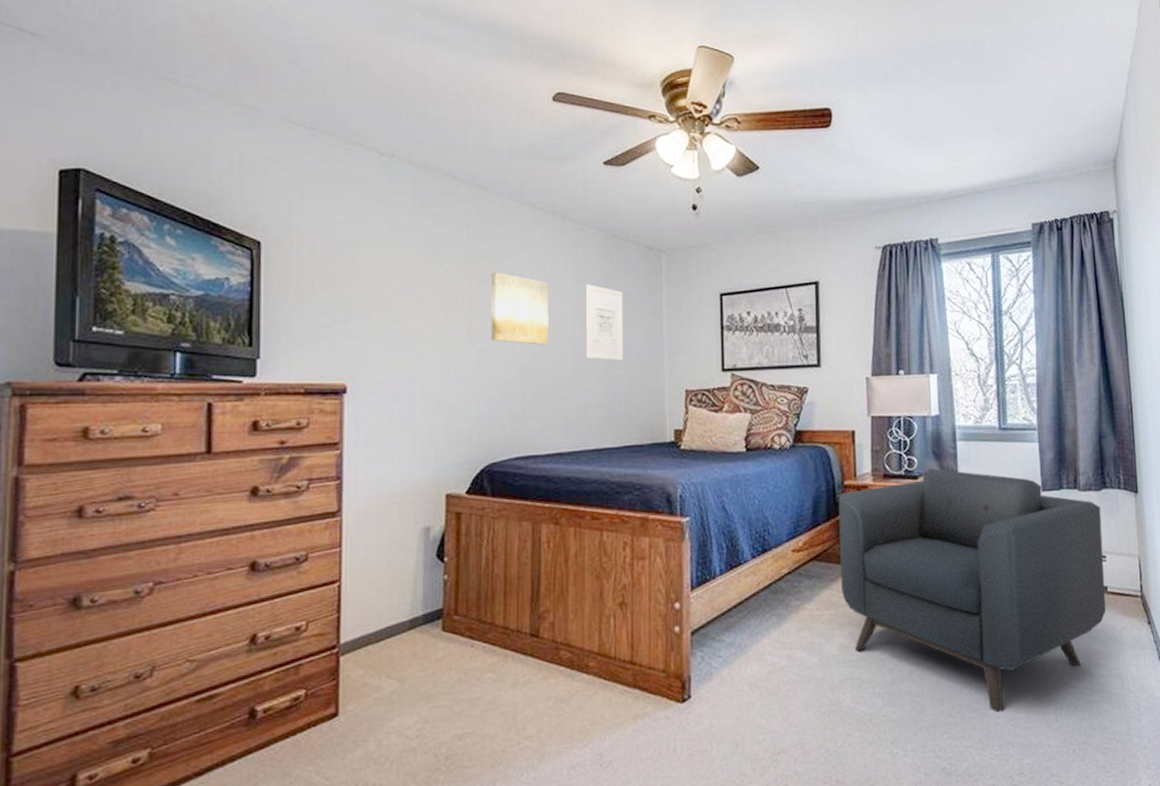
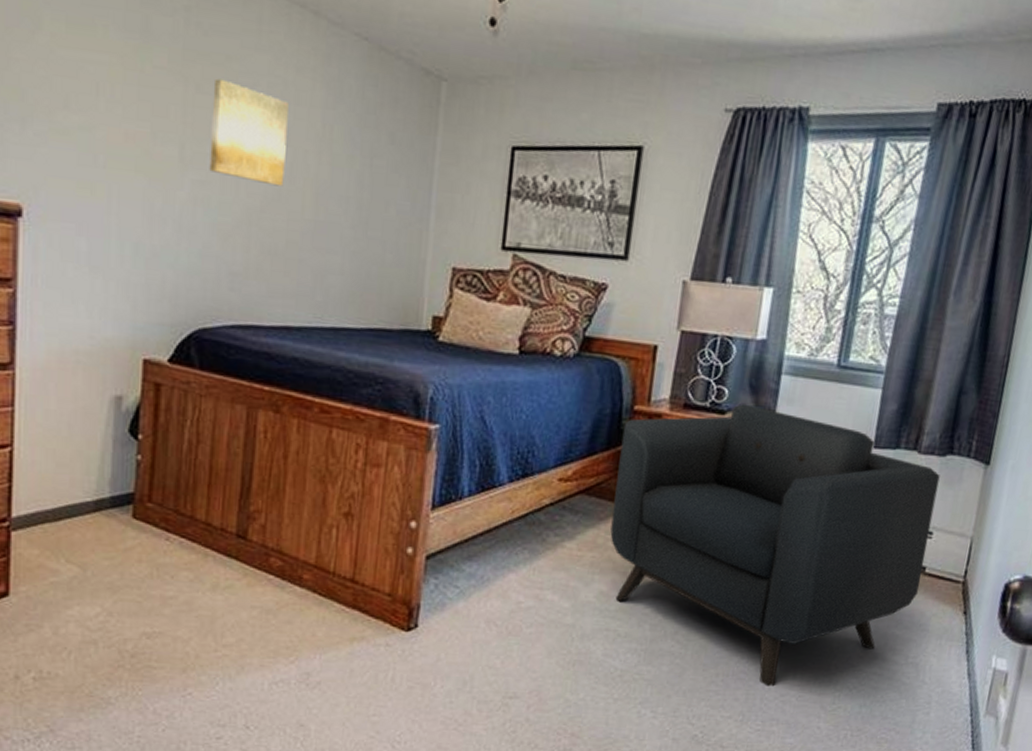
wall art: present [585,284,624,361] -> none [330,111,386,219]

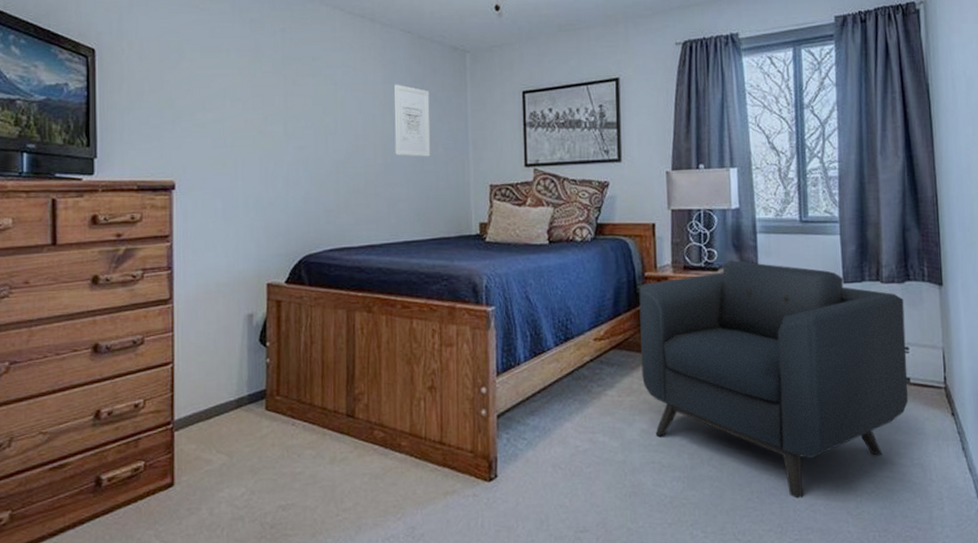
wall art: present [209,78,289,187] -> none [305,74,360,143]
wall art: none [330,111,386,219] -> present [394,84,431,157]

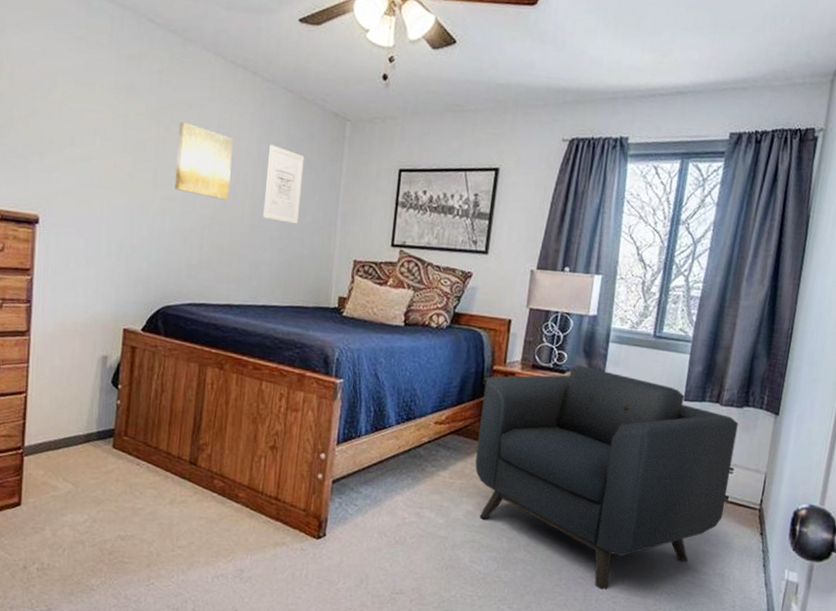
wall art: none [305,74,360,143] -> present [174,121,233,200]

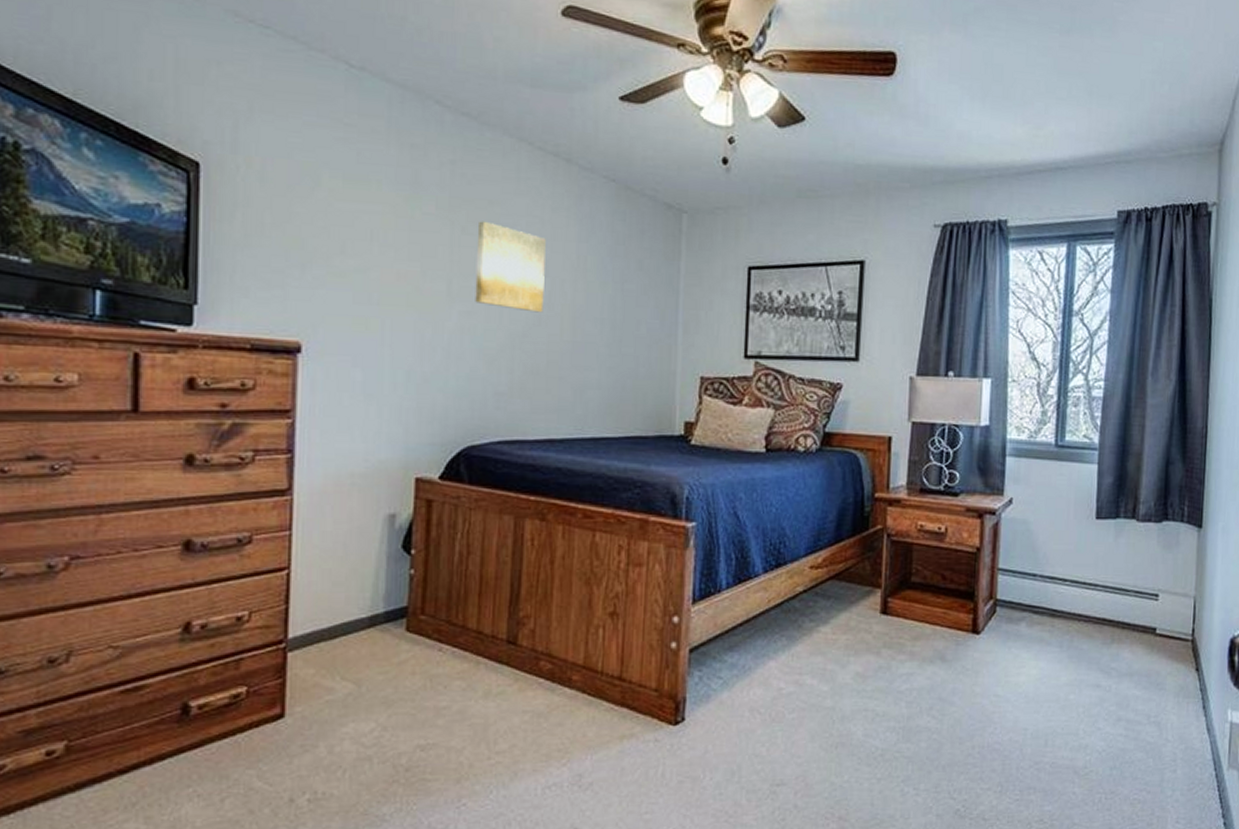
wall art: present [263,144,305,224] -> none [587,244,634,337]
armchair: present [475,365,739,590] -> none [862,485,1159,755]

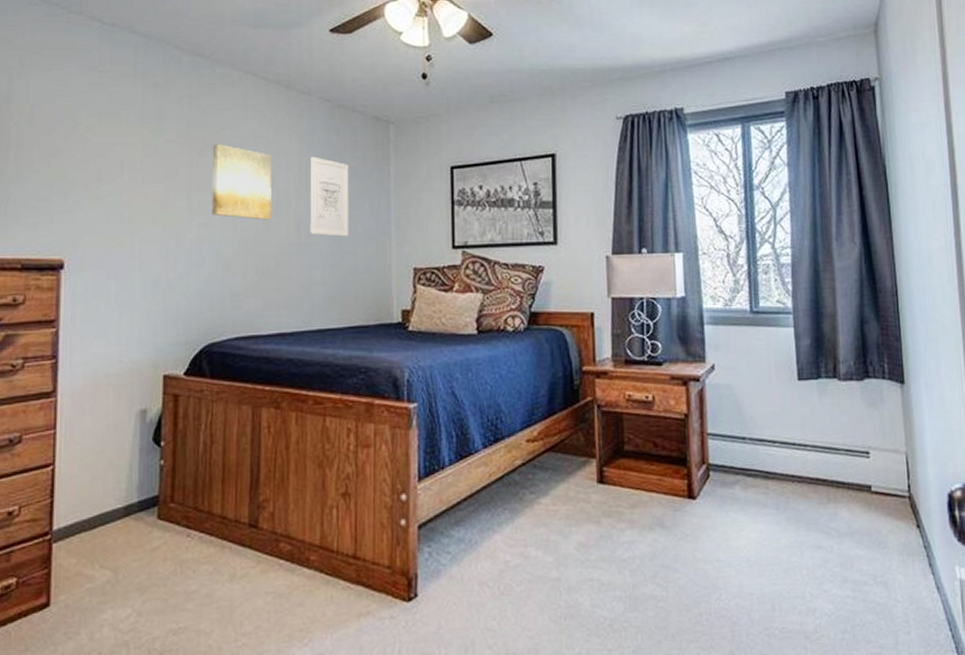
wall art: none [587,244,634,337] -> present [310,156,350,237]

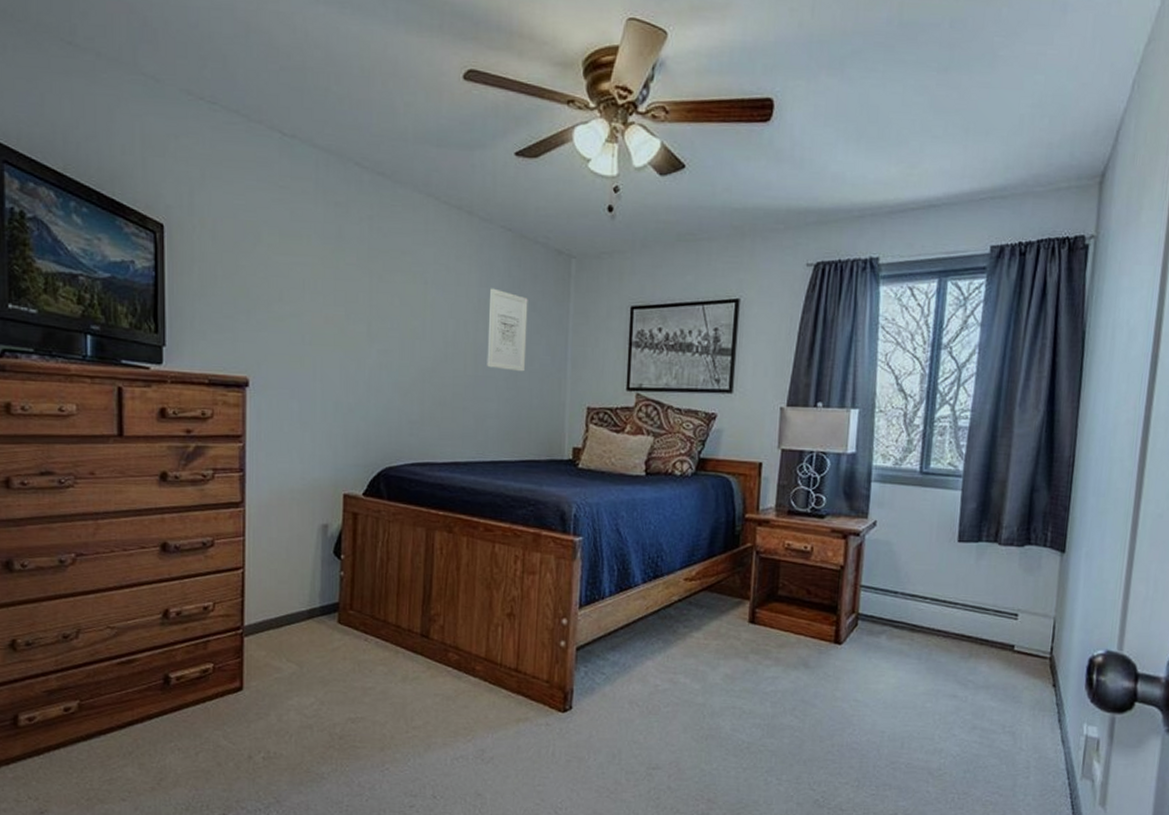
wall art: present [212,144,271,220] -> none [391,269,451,351]

